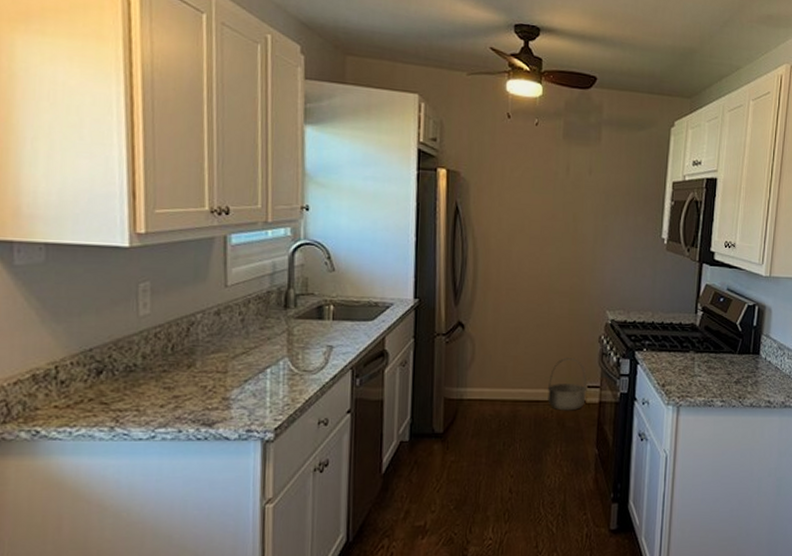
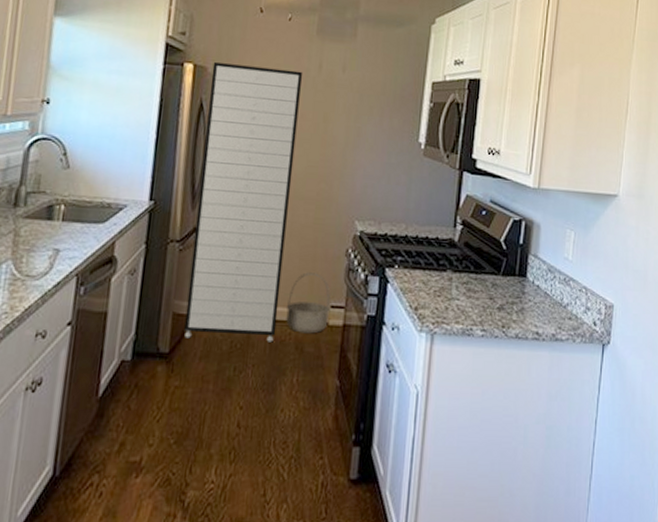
storage cabinet: none [455,167,552,420] -> present [184,62,303,343]

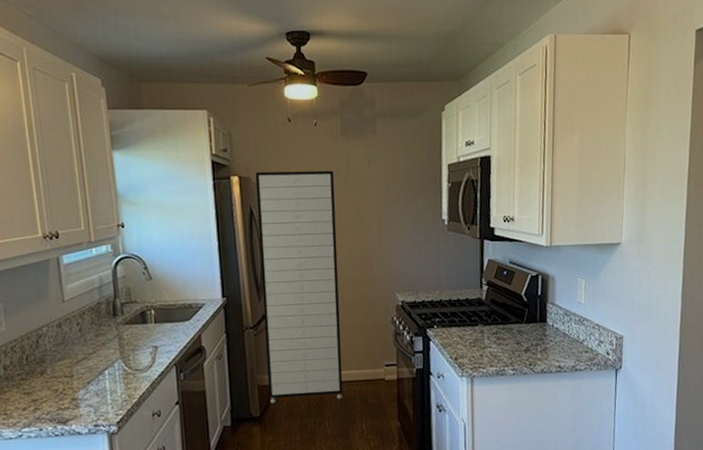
basket: present [286,272,331,334] -> none [348,340,385,389]

